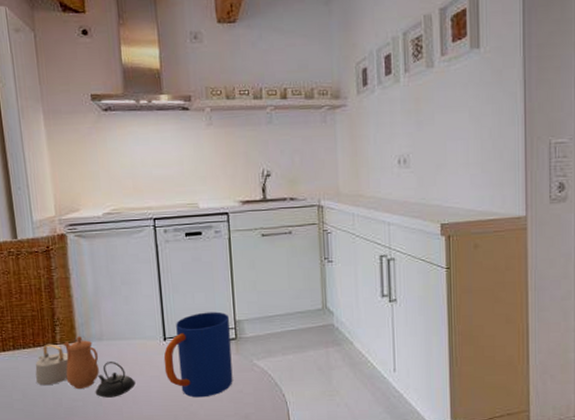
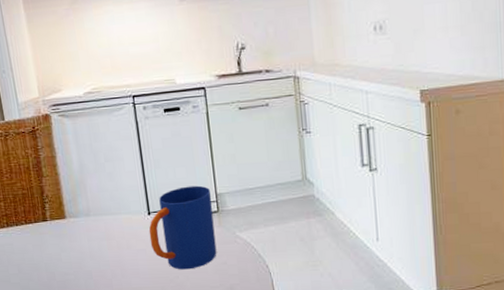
teapot: present [35,336,136,398] -> none [28,213,123,271]

